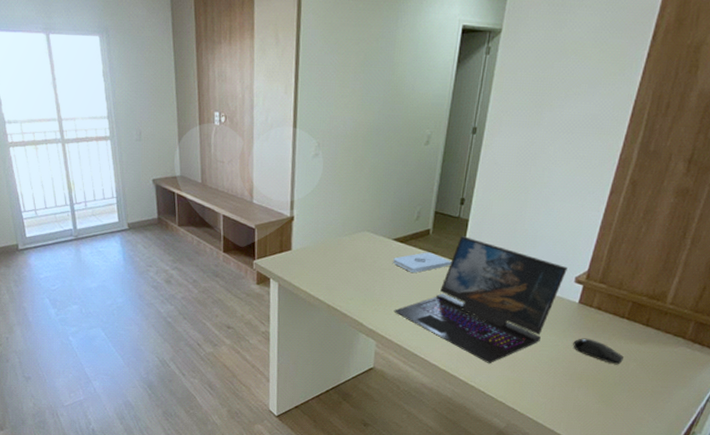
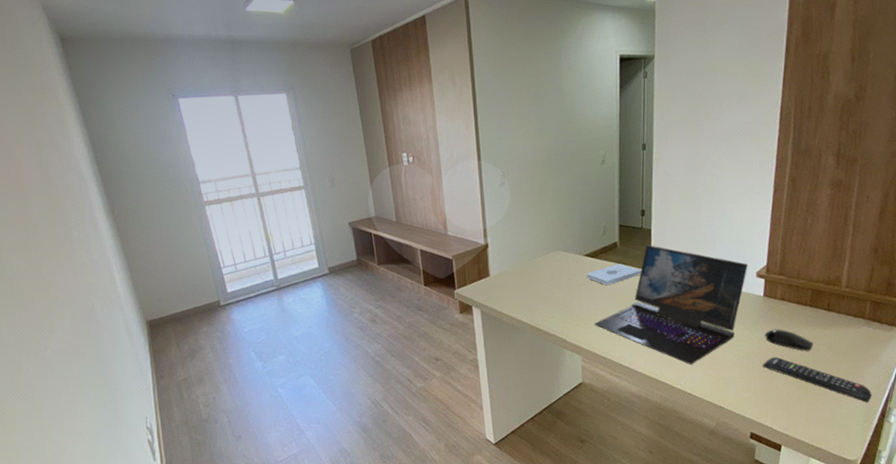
remote control: none [564,366,677,424] -> present [762,356,872,402]

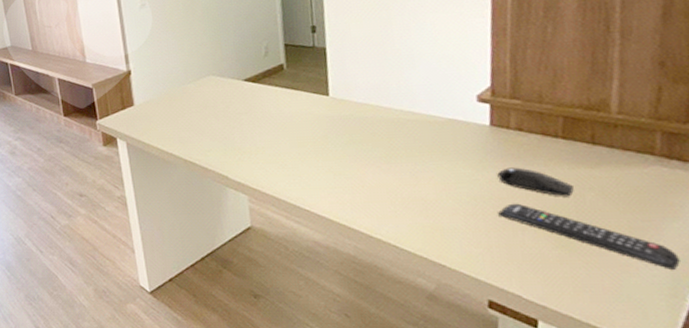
notepad: present [587,264,642,286] -> none [248,88,317,115]
laptop: present [594,245,748,366] -> none [261,66,464,211]

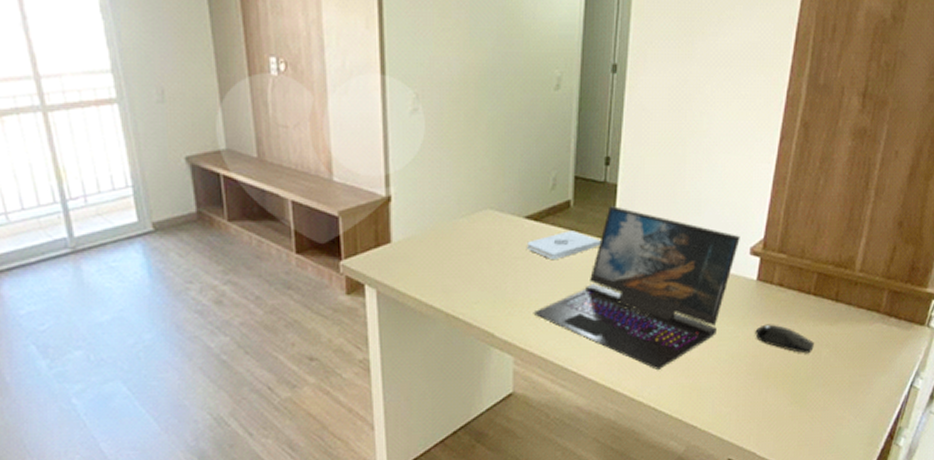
notepad: none [248,88,317,115] -> present [527,230,601,261]
laptop: none [261,66,464,211] -> present [533,206,740,371]
remote control: present [497,203,680,269] -> none [748,360,880,420]

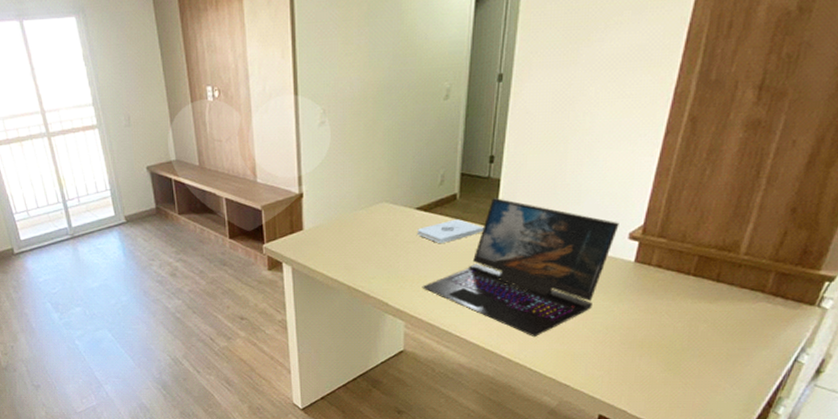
computer mouse: present [755,324,814,354] -> none [630,301,691,328]

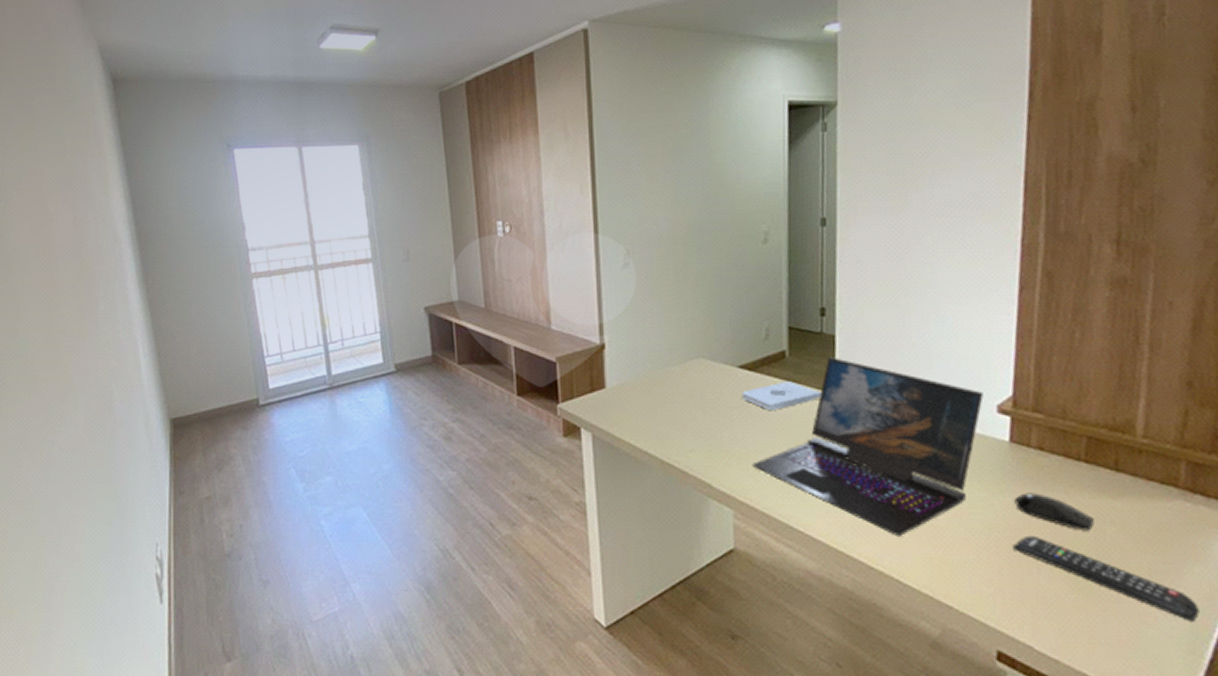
remote control: none [622,332,759,389] -> present [1011,535,1200,621]
computer mouse: none [630,301,691,328] -> present [1014,493,1094,531]

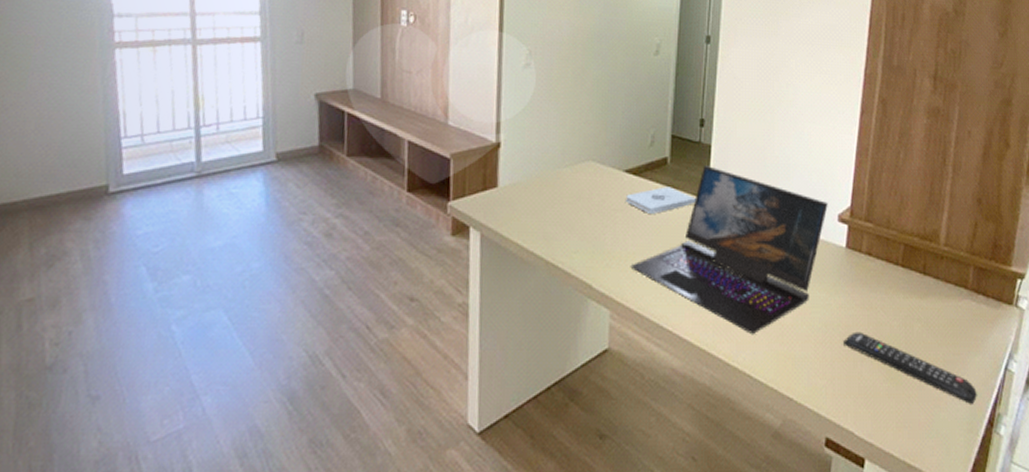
computer mouse: present [1014,493,1094,531] -> none [847,293,906,327]

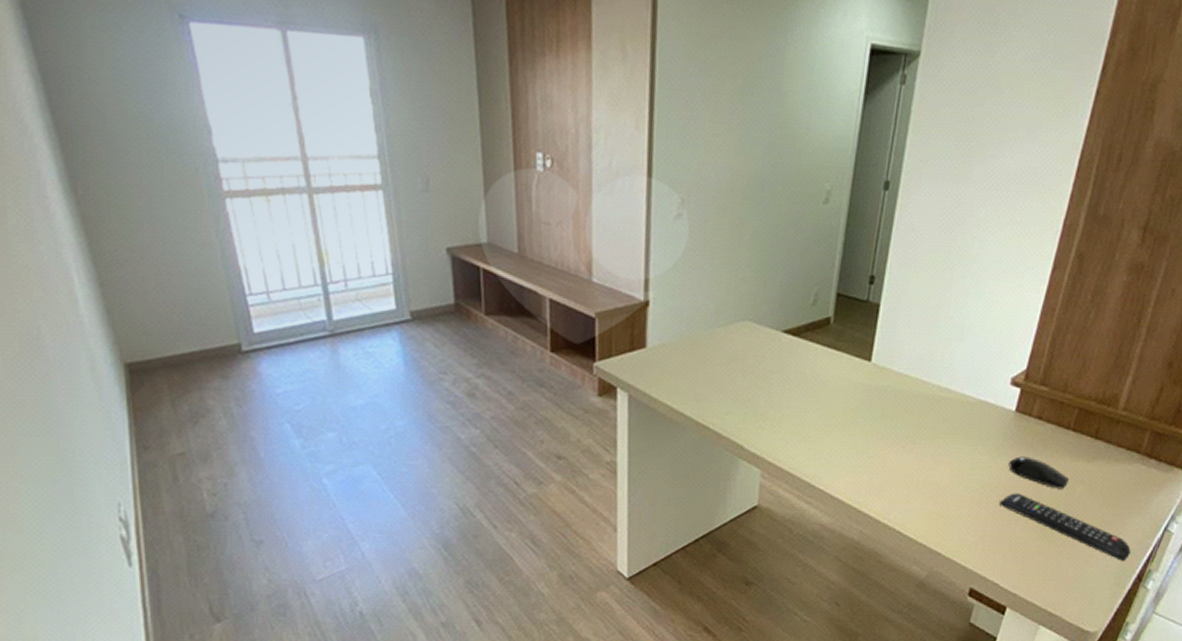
notepad: present [626,186,696,215] -> none [783,348,859,377]
laptop: present [630,166,828,335] -> none [784,326,1002,495]
computer mouse: none [847,293,906,327] -> present [1009,456,1069,489]

